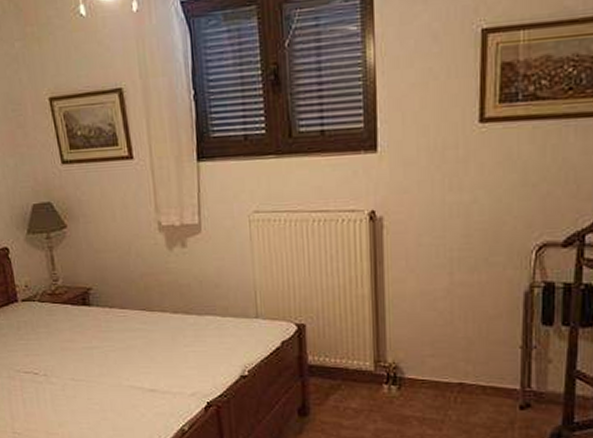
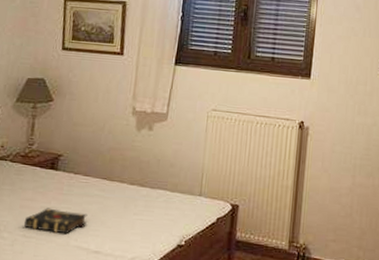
book: none [69,348,135,374] -> present [23,208,88,235]

